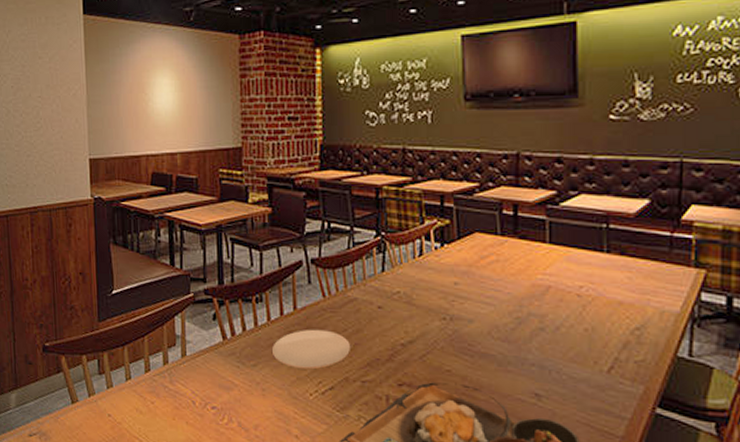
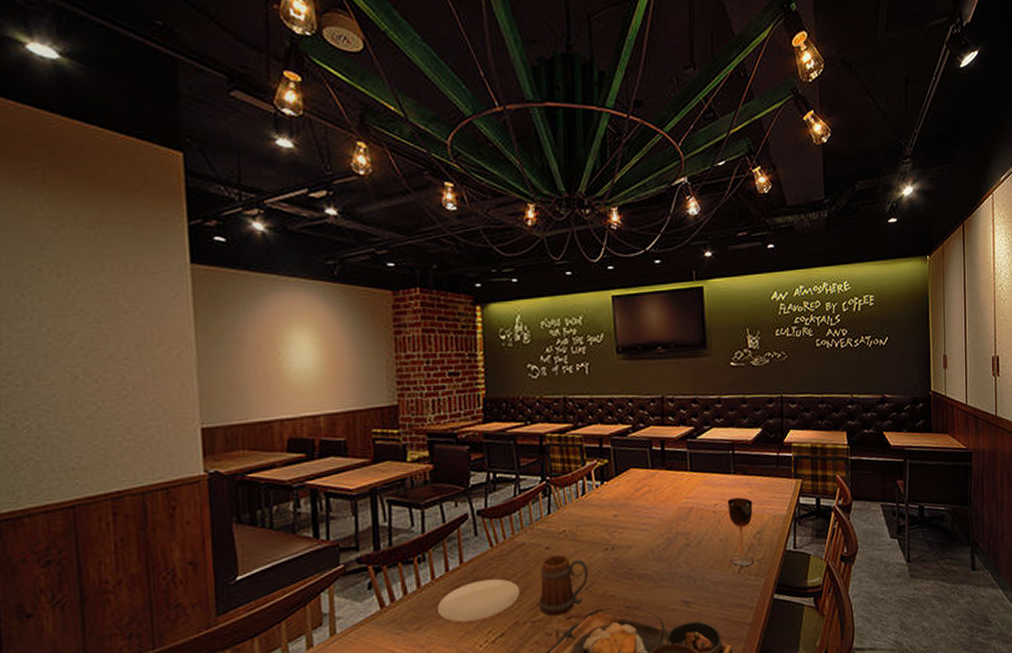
beer mug: none [370,315,424,380] -> present [539,554,589,616]
wineglass: none [597,281,632,367] -> present [727,497,755,566]

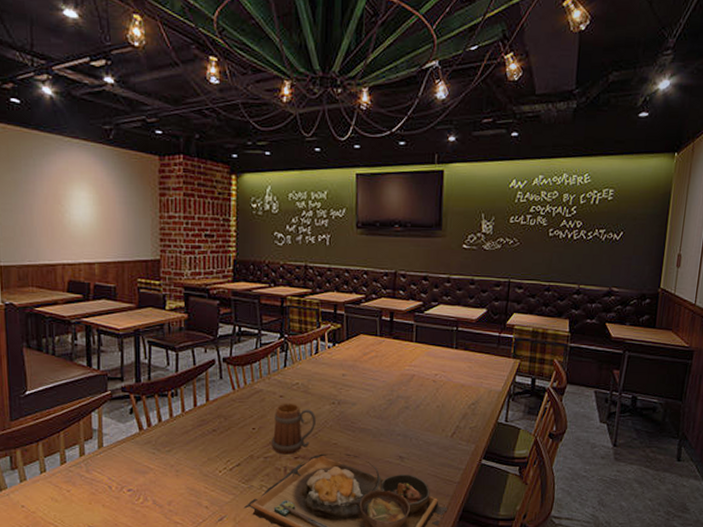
plate: present [436,578,519,623] -> none [185,417,255,451]
wineglass: present [727,497,755,566] -> none [445,370,471,432]

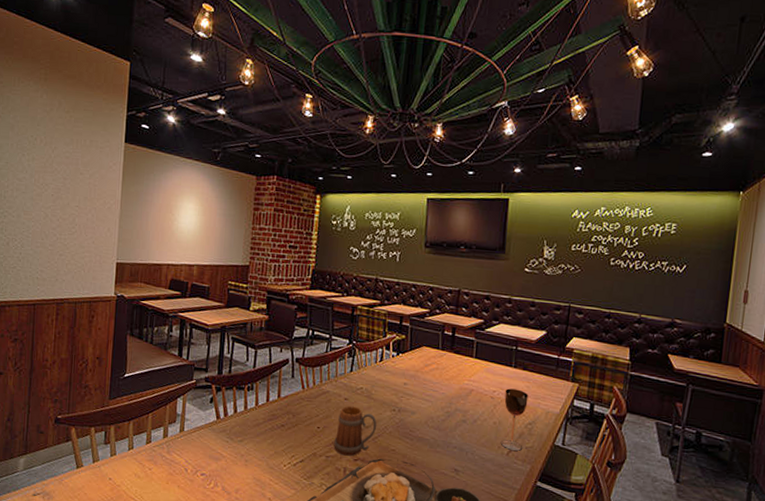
wineglass: none [445,370,471,432] -> present [501,388,529,451]

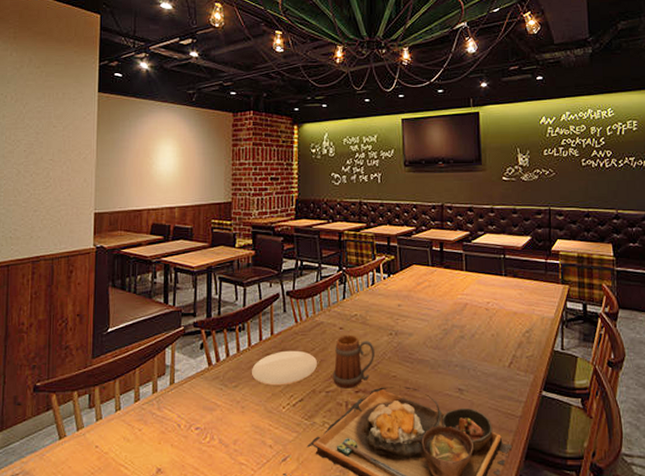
plate: none [256,413,320,446] -> present [251,350,317,386]
wineglass: present [501,388,529,451] -> none [499,298,524,361]

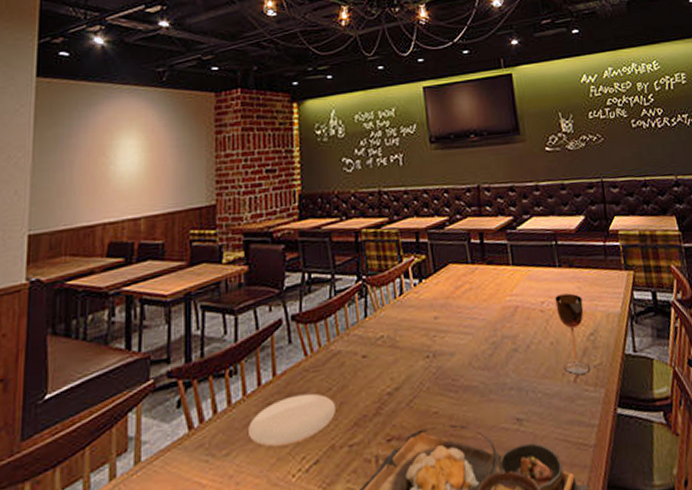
beer mug: present [333,334,376,389] -> none [356,363,410,438]
wineglass: none [499,298,524,361] -> present [555,293,591,375]

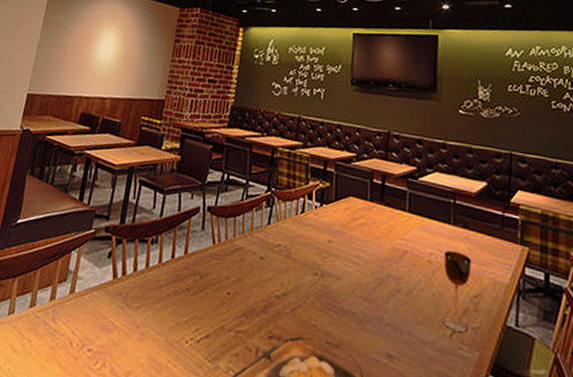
plate: present [247,393,335,448] -> none [157,274,231,316]

